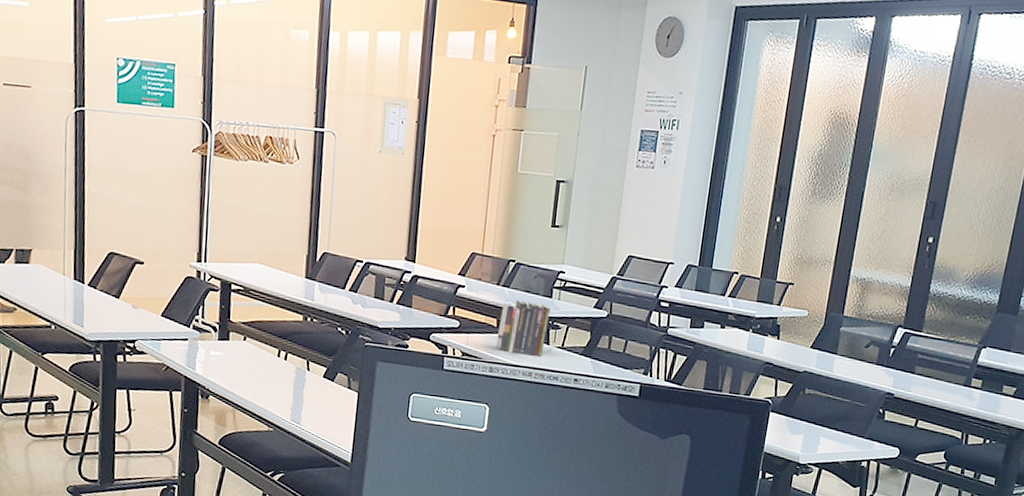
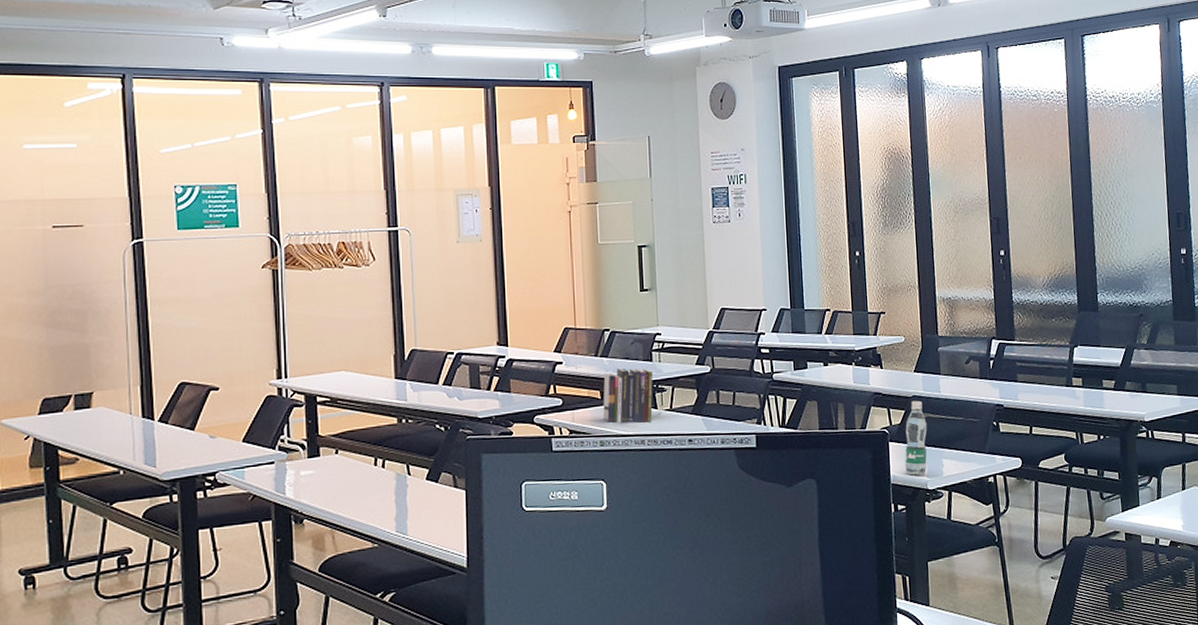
bottle: none [780,376,813,449] -> present [904,400,928,476]

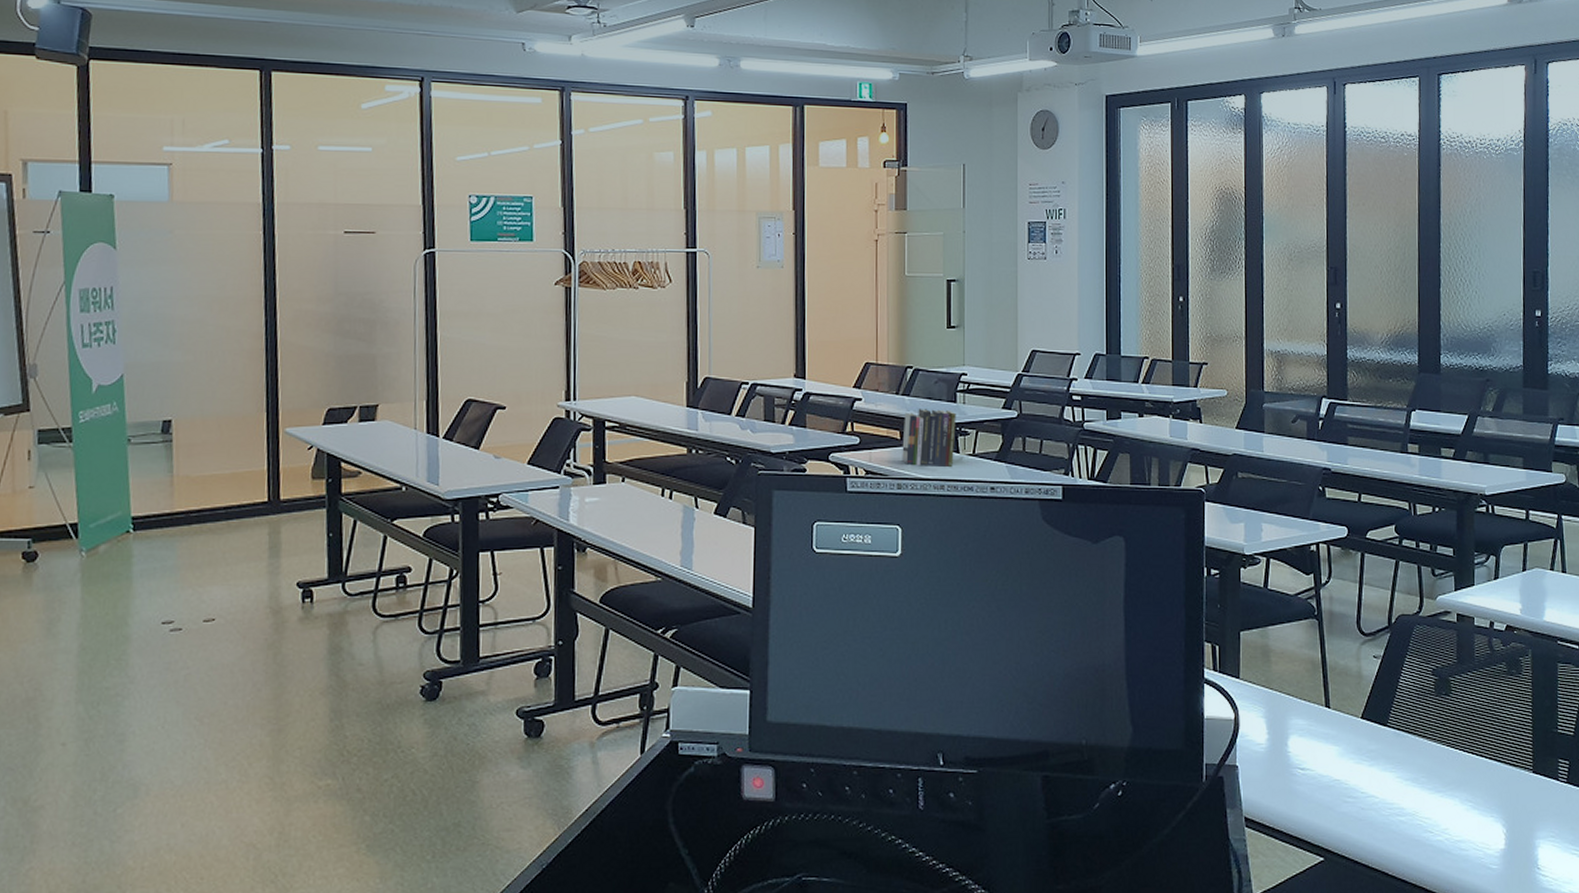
bottle: present [904,400,928,476] -> none [1221,459,1247,539]

